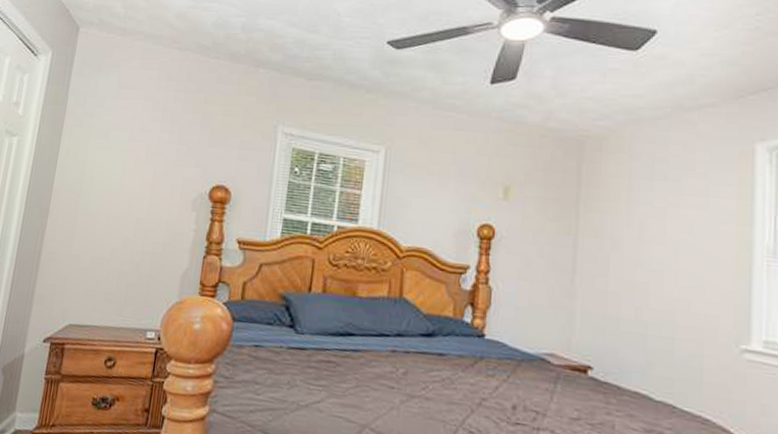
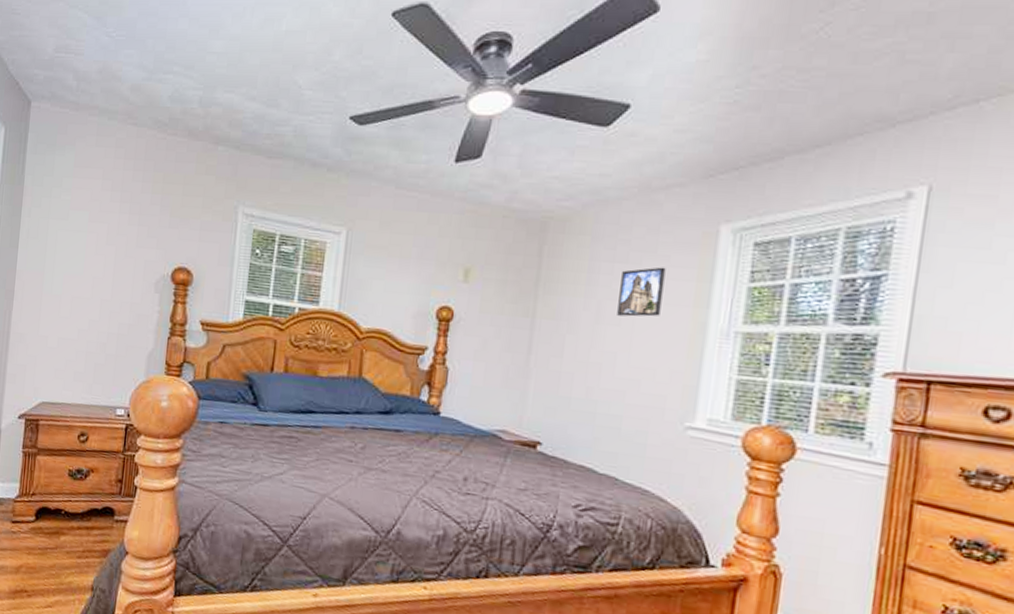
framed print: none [660,184,706,235] -> present [617,267,666,317]

